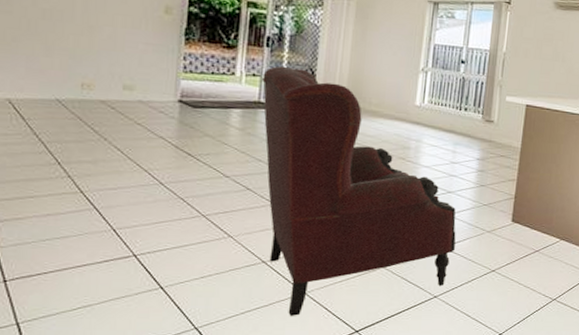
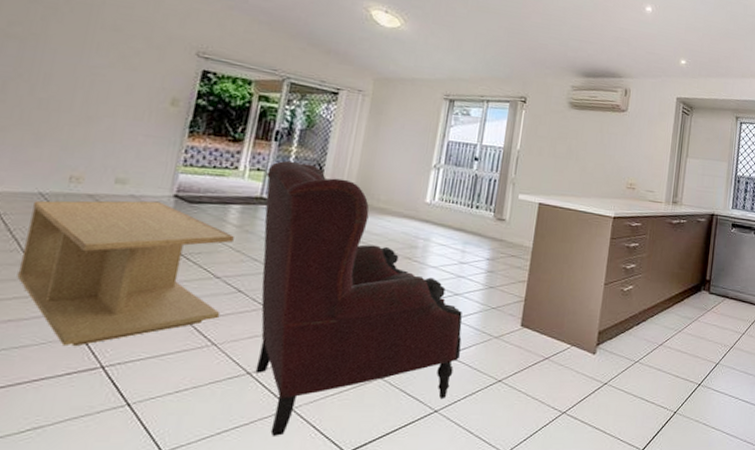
coffee table: none [49,106,238,238] -> present [17,200,234,347]

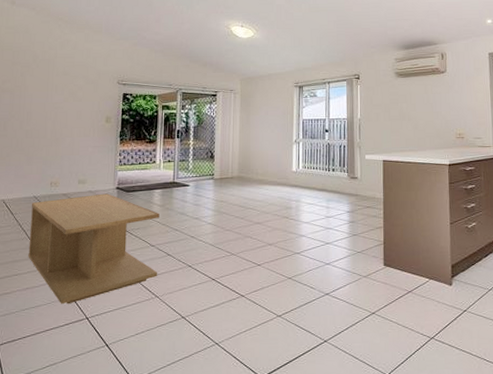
armchair: present [255,160,462,438] -> none [175,151,337,367]

